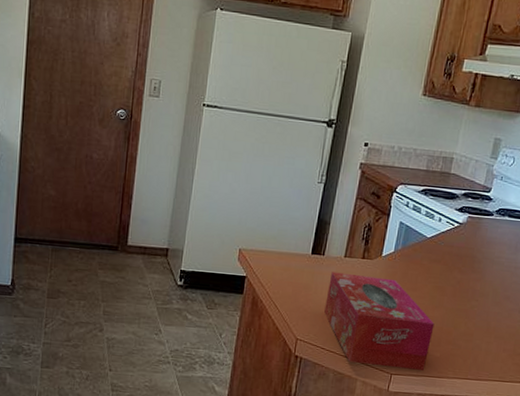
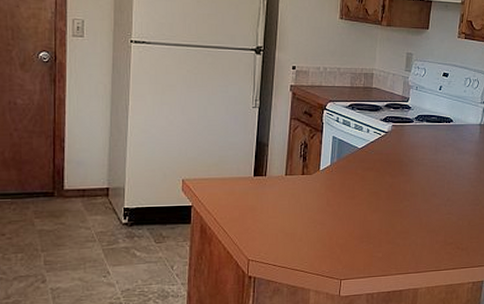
tissue box: present [324,272,435,372] -> none [272,190,374,274]

